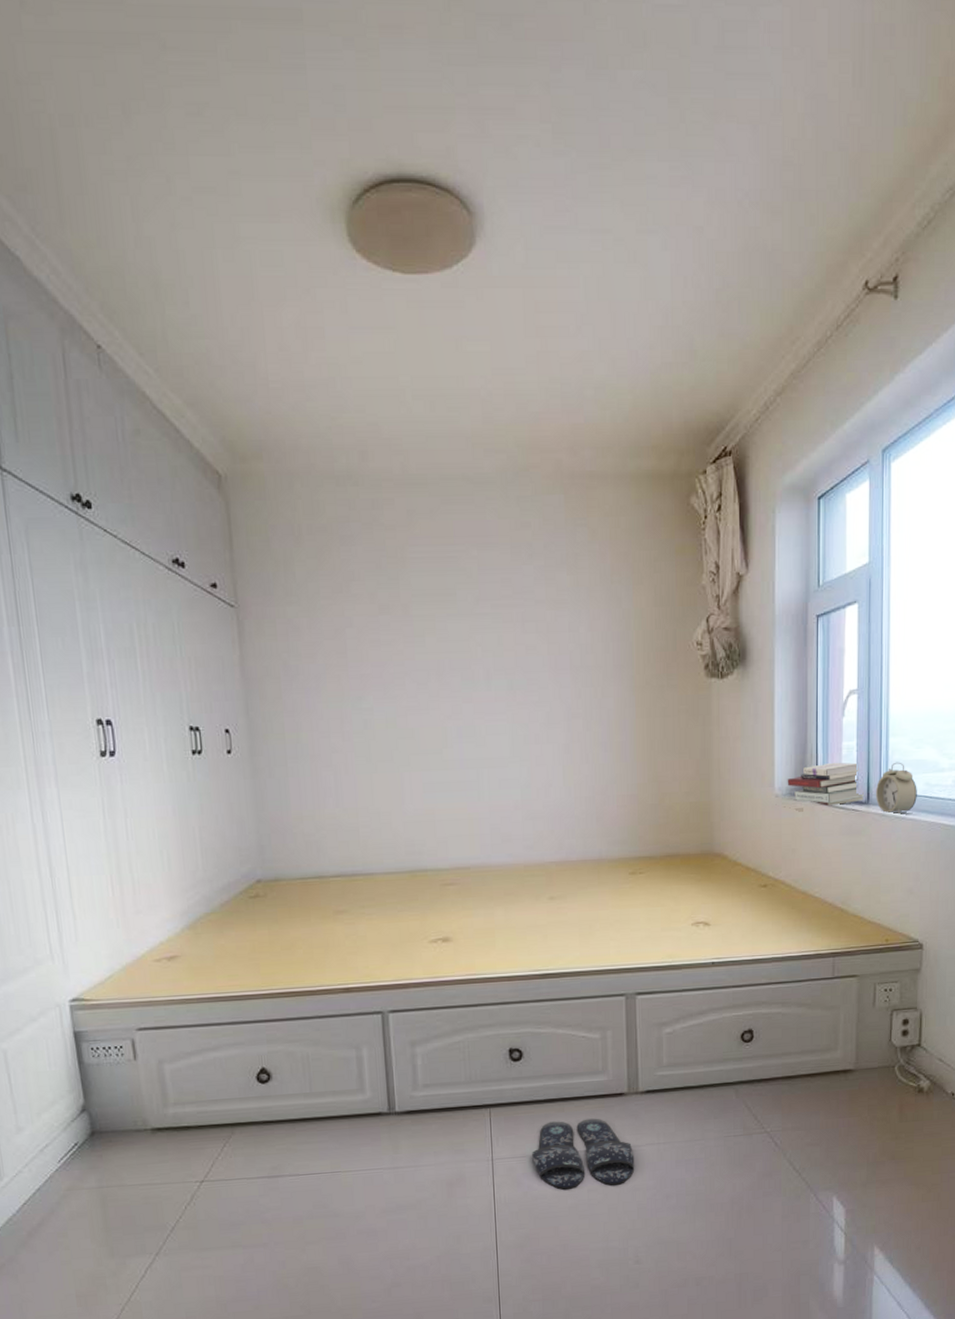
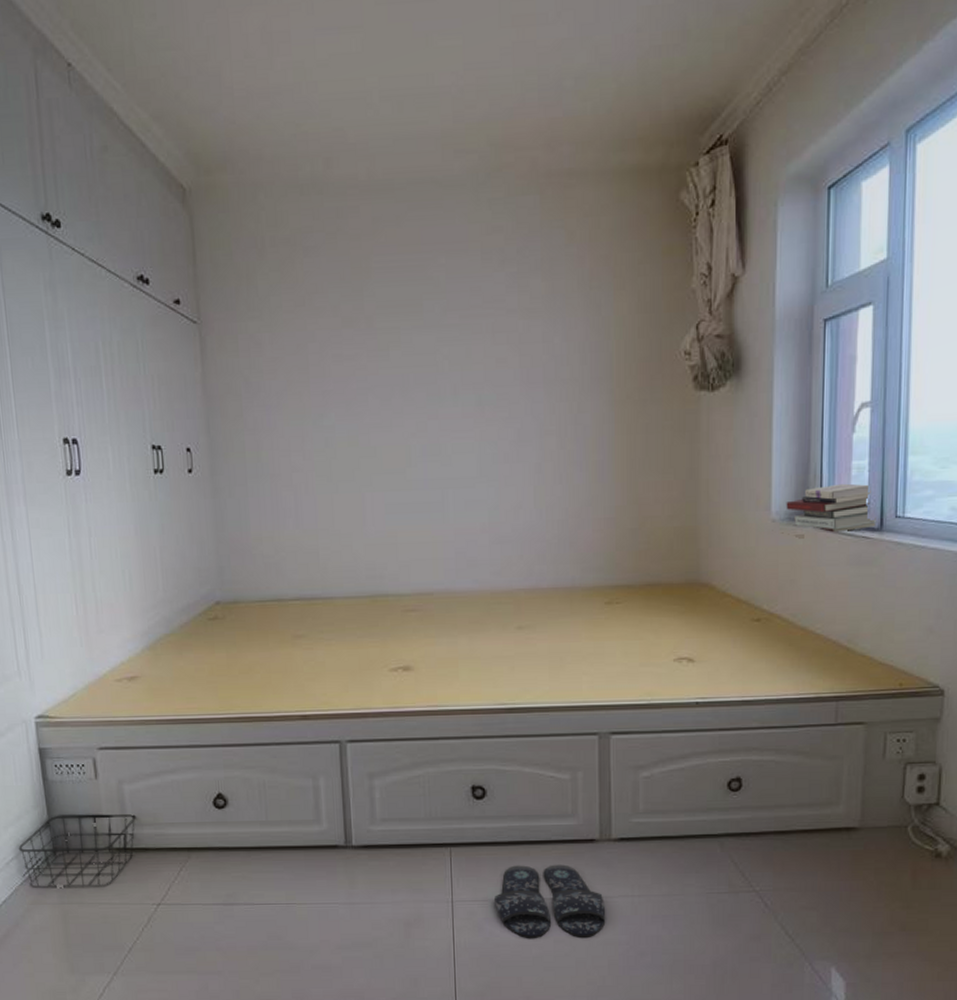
basket: none [52,1093,177,1174] -> present [18,813,136,888]
alarm clock: present [876,762,917,815] -> none [891,483,941,543]

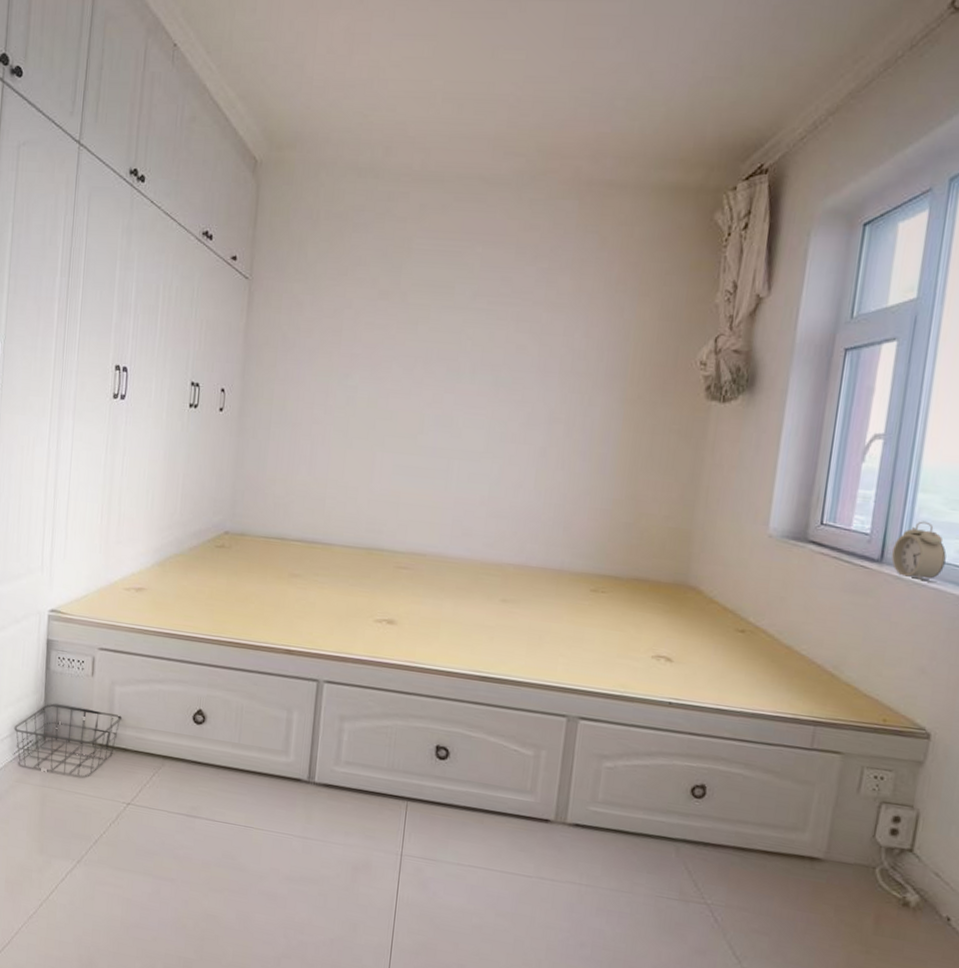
slippers: present [494,864,606,938] -> none [442,831,552,917]
books: present [786,483,878,533] -> none [784,509,878,558]
alarm clock: none [891,483,941,543] -> present [891,521,947,581]

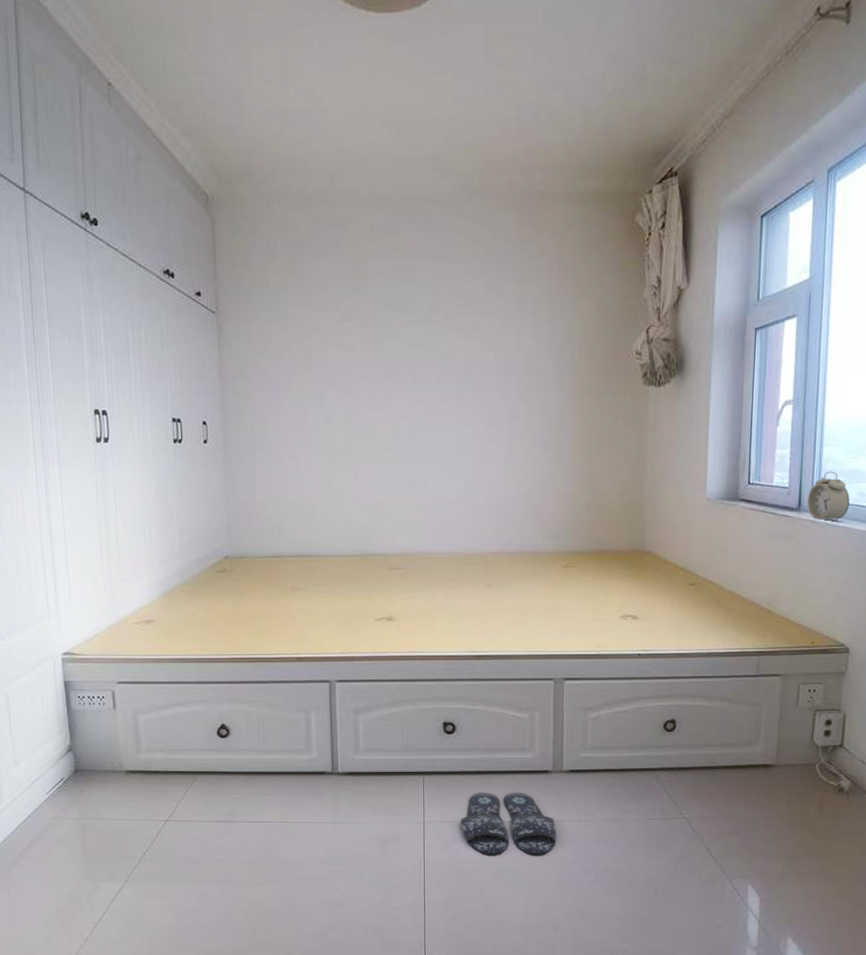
basket: present [13,703,122,778] -> none [43,740,149,804]
slippers: none [442,831,552,917] -> present [461,792,557,856]

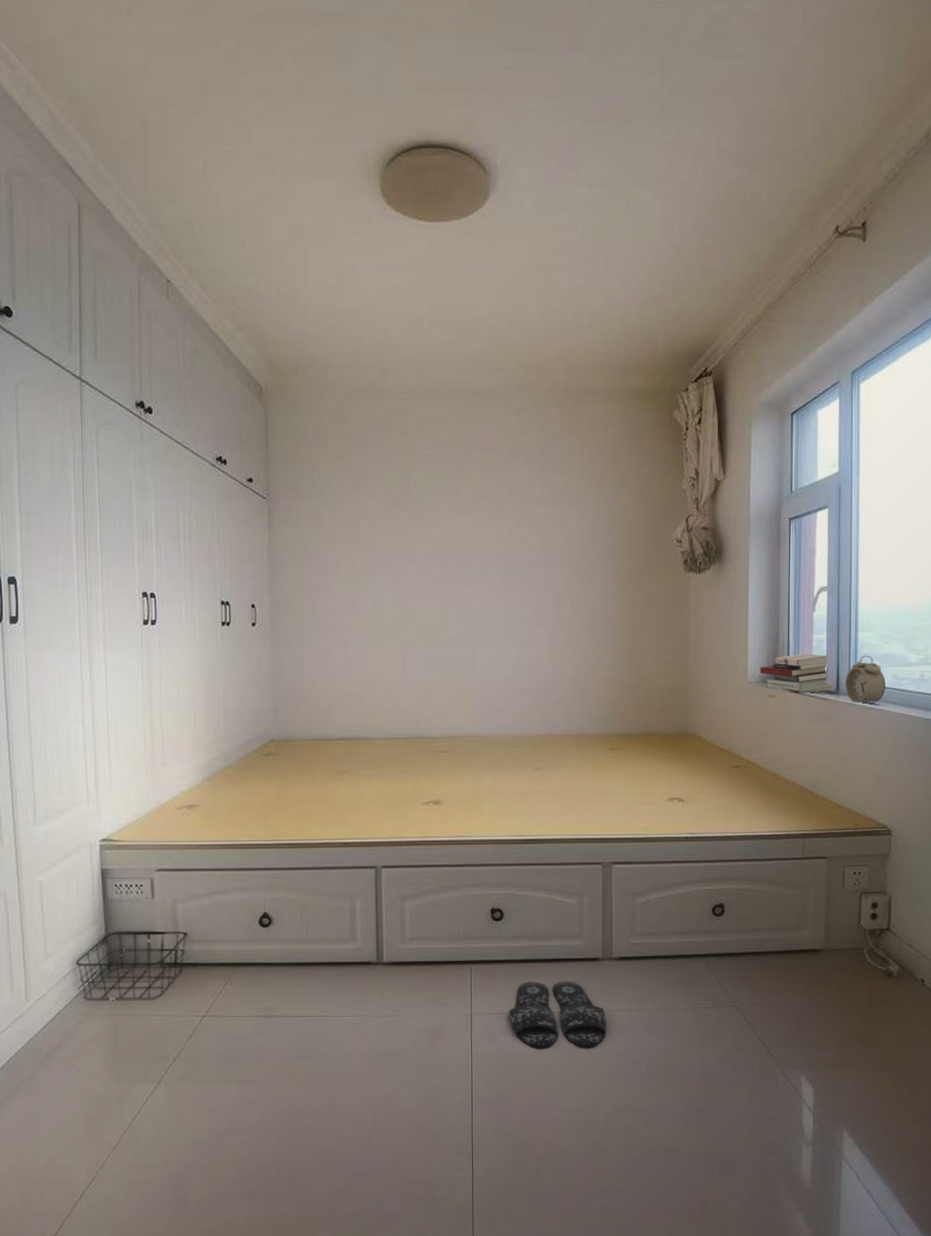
basket: none [43,740,149,804] -> present [75,931,187,1000]
books: none [719,469,796,512] -> present [759,653,835,695]

